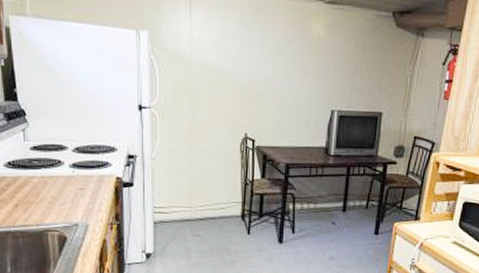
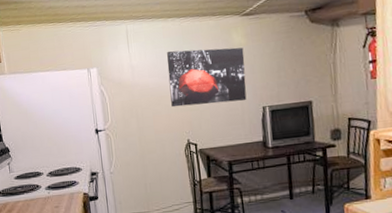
wall art: none [232,27,322,100] -> present [167,47,247,107]

